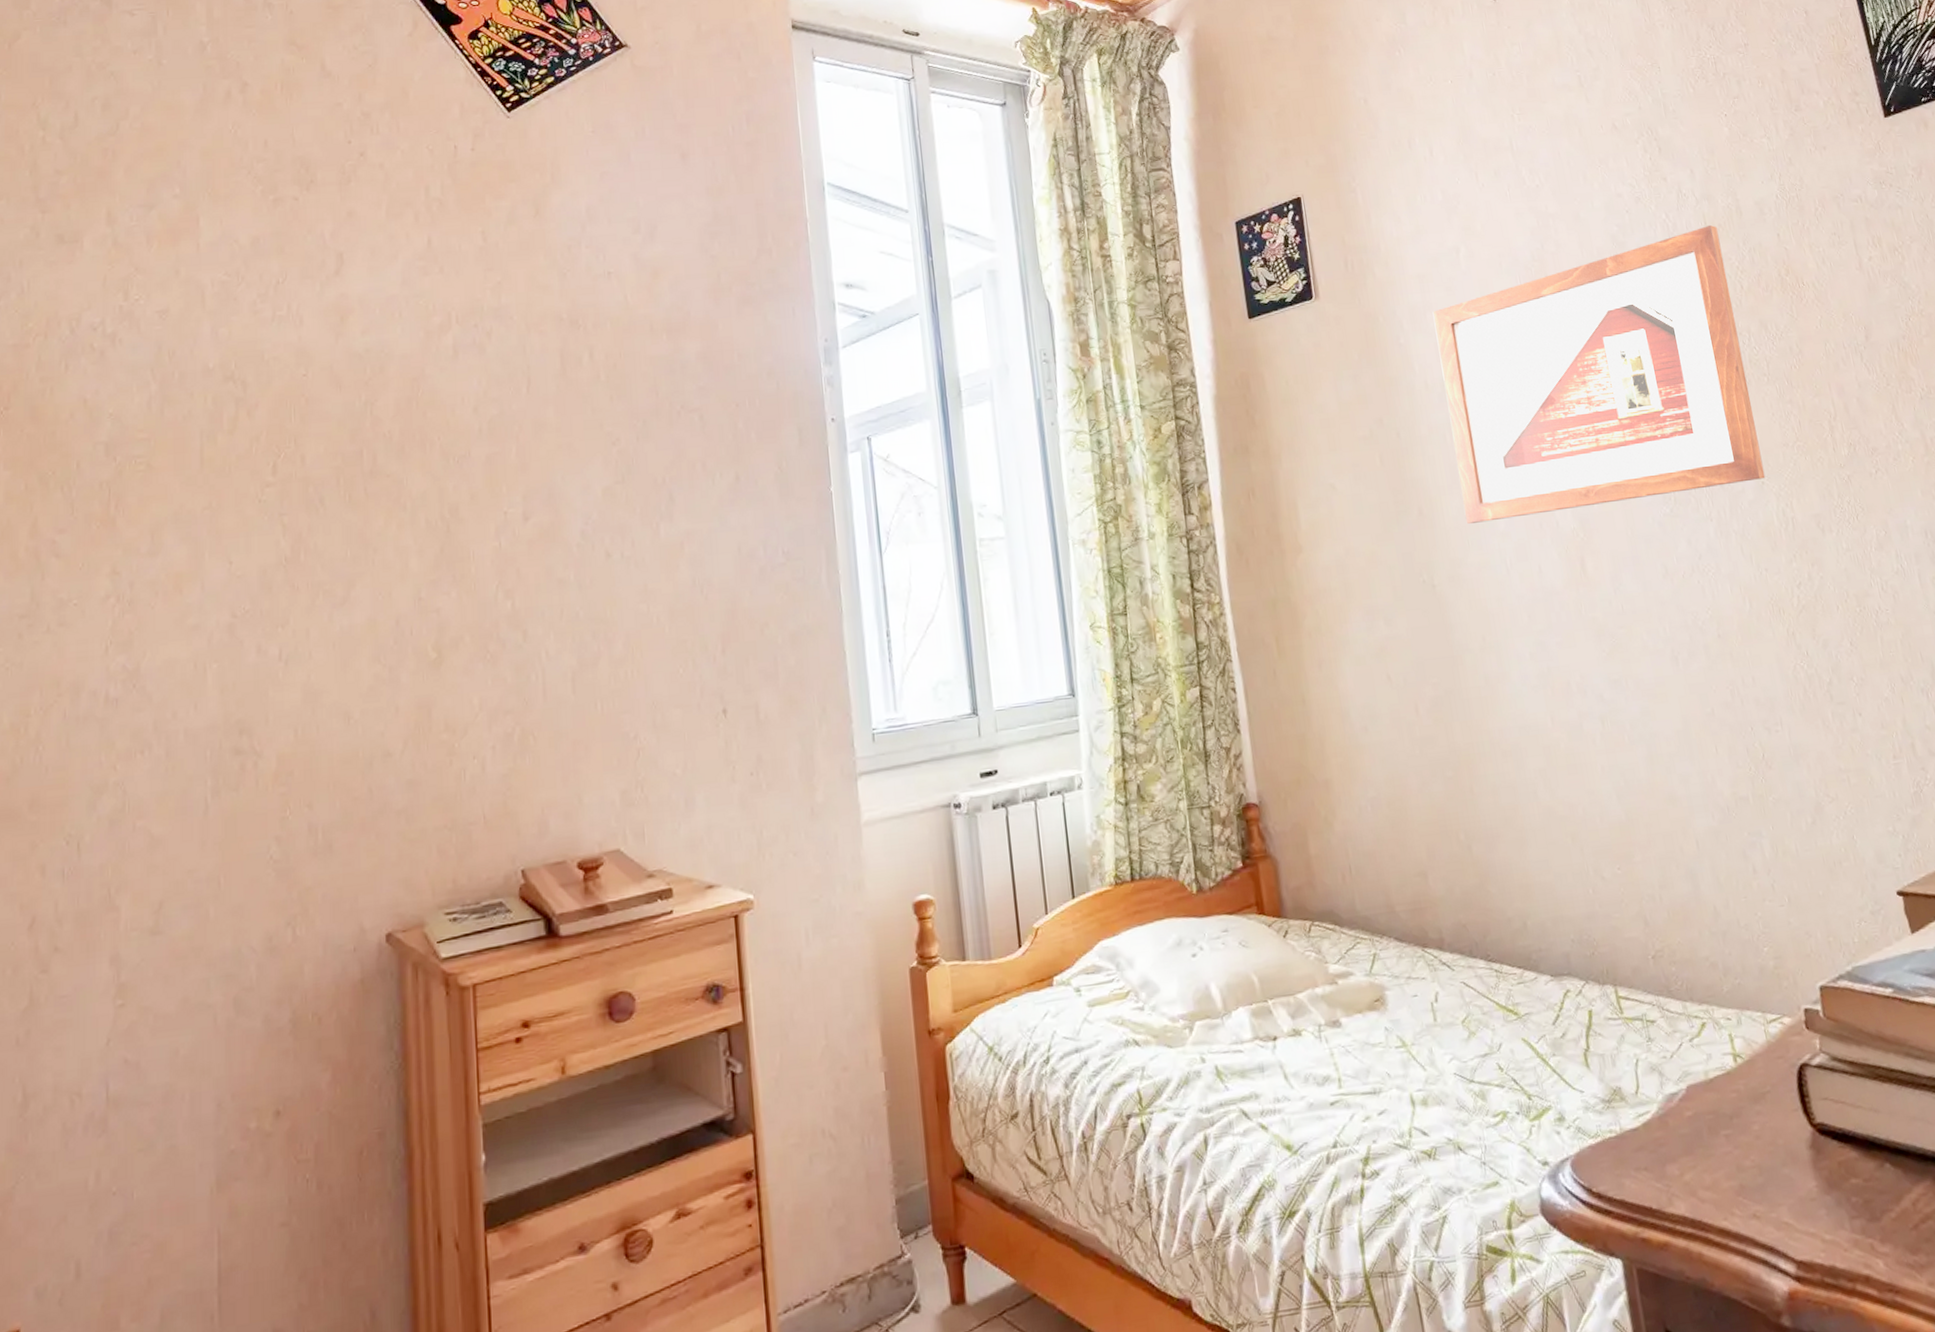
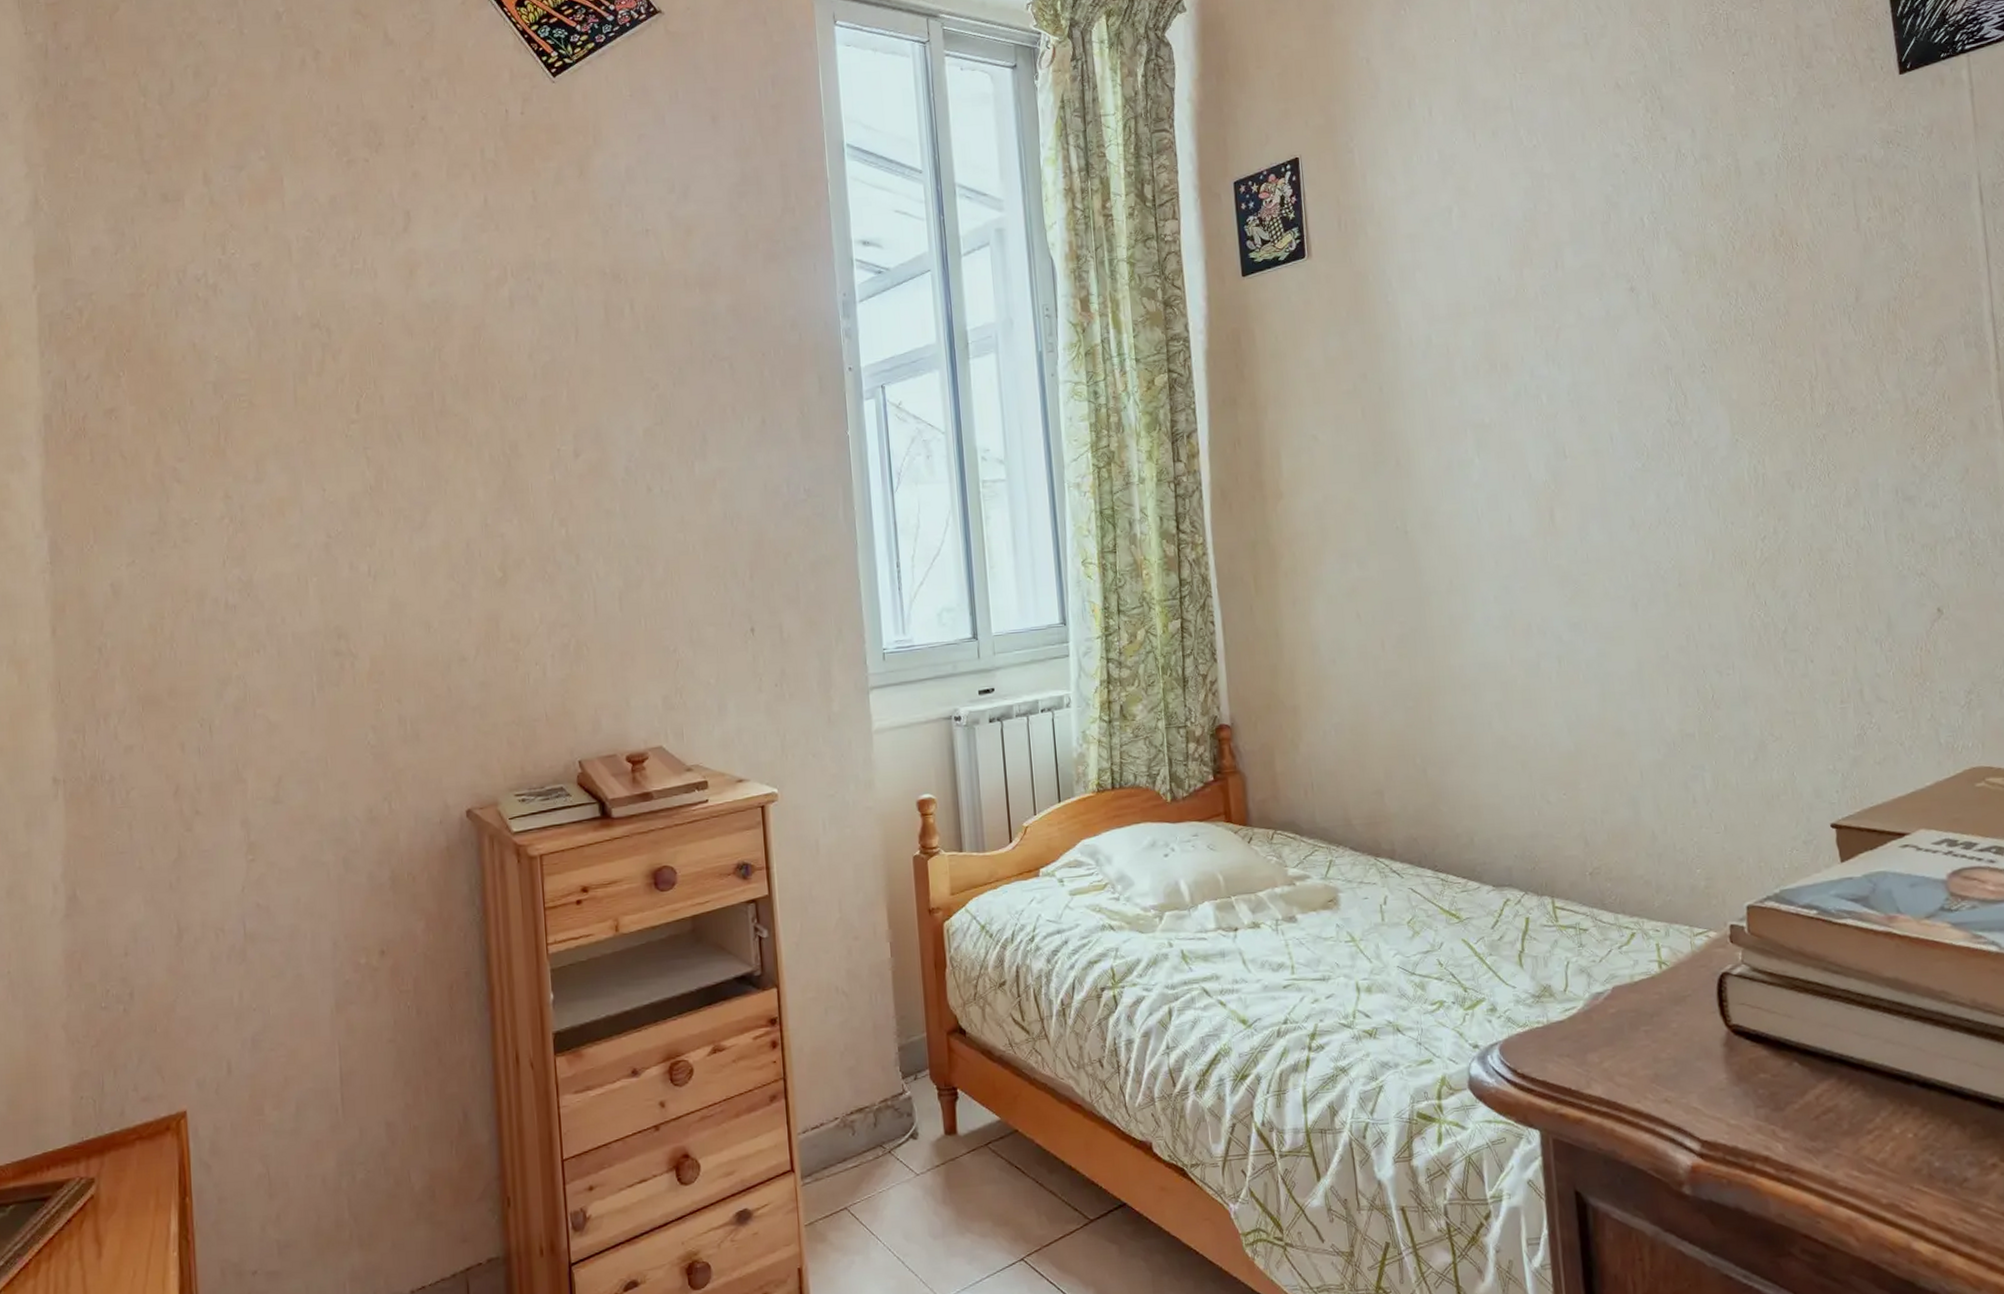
picture frame: present [1432,224,1766,524] -> none [1421,185,1740,475]

